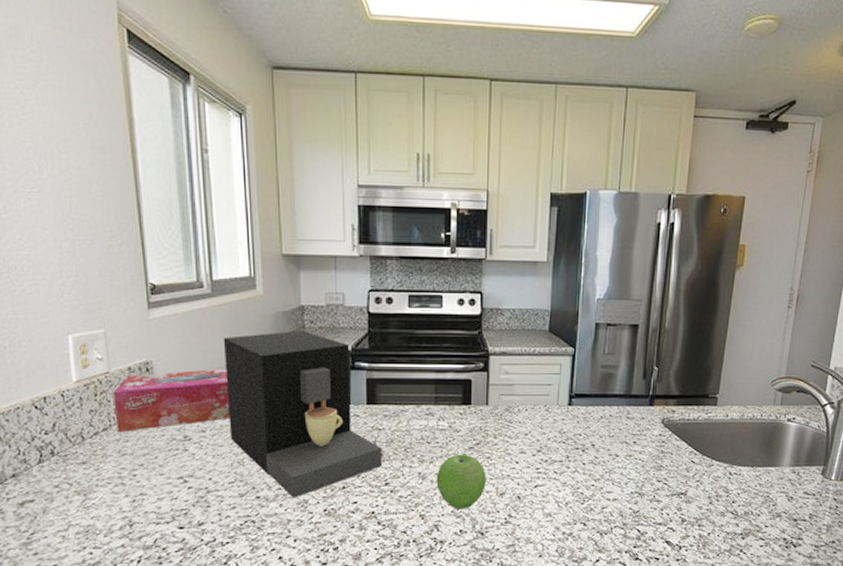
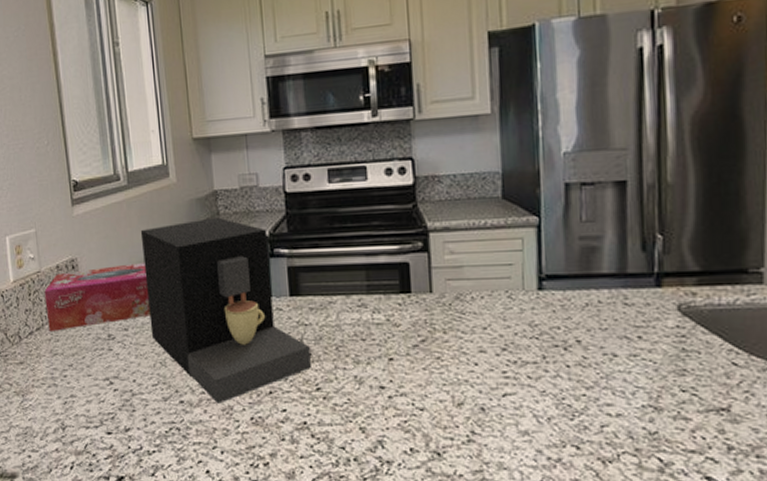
fruit: present [436,454,487,509] -> none [376,353,439,422]

